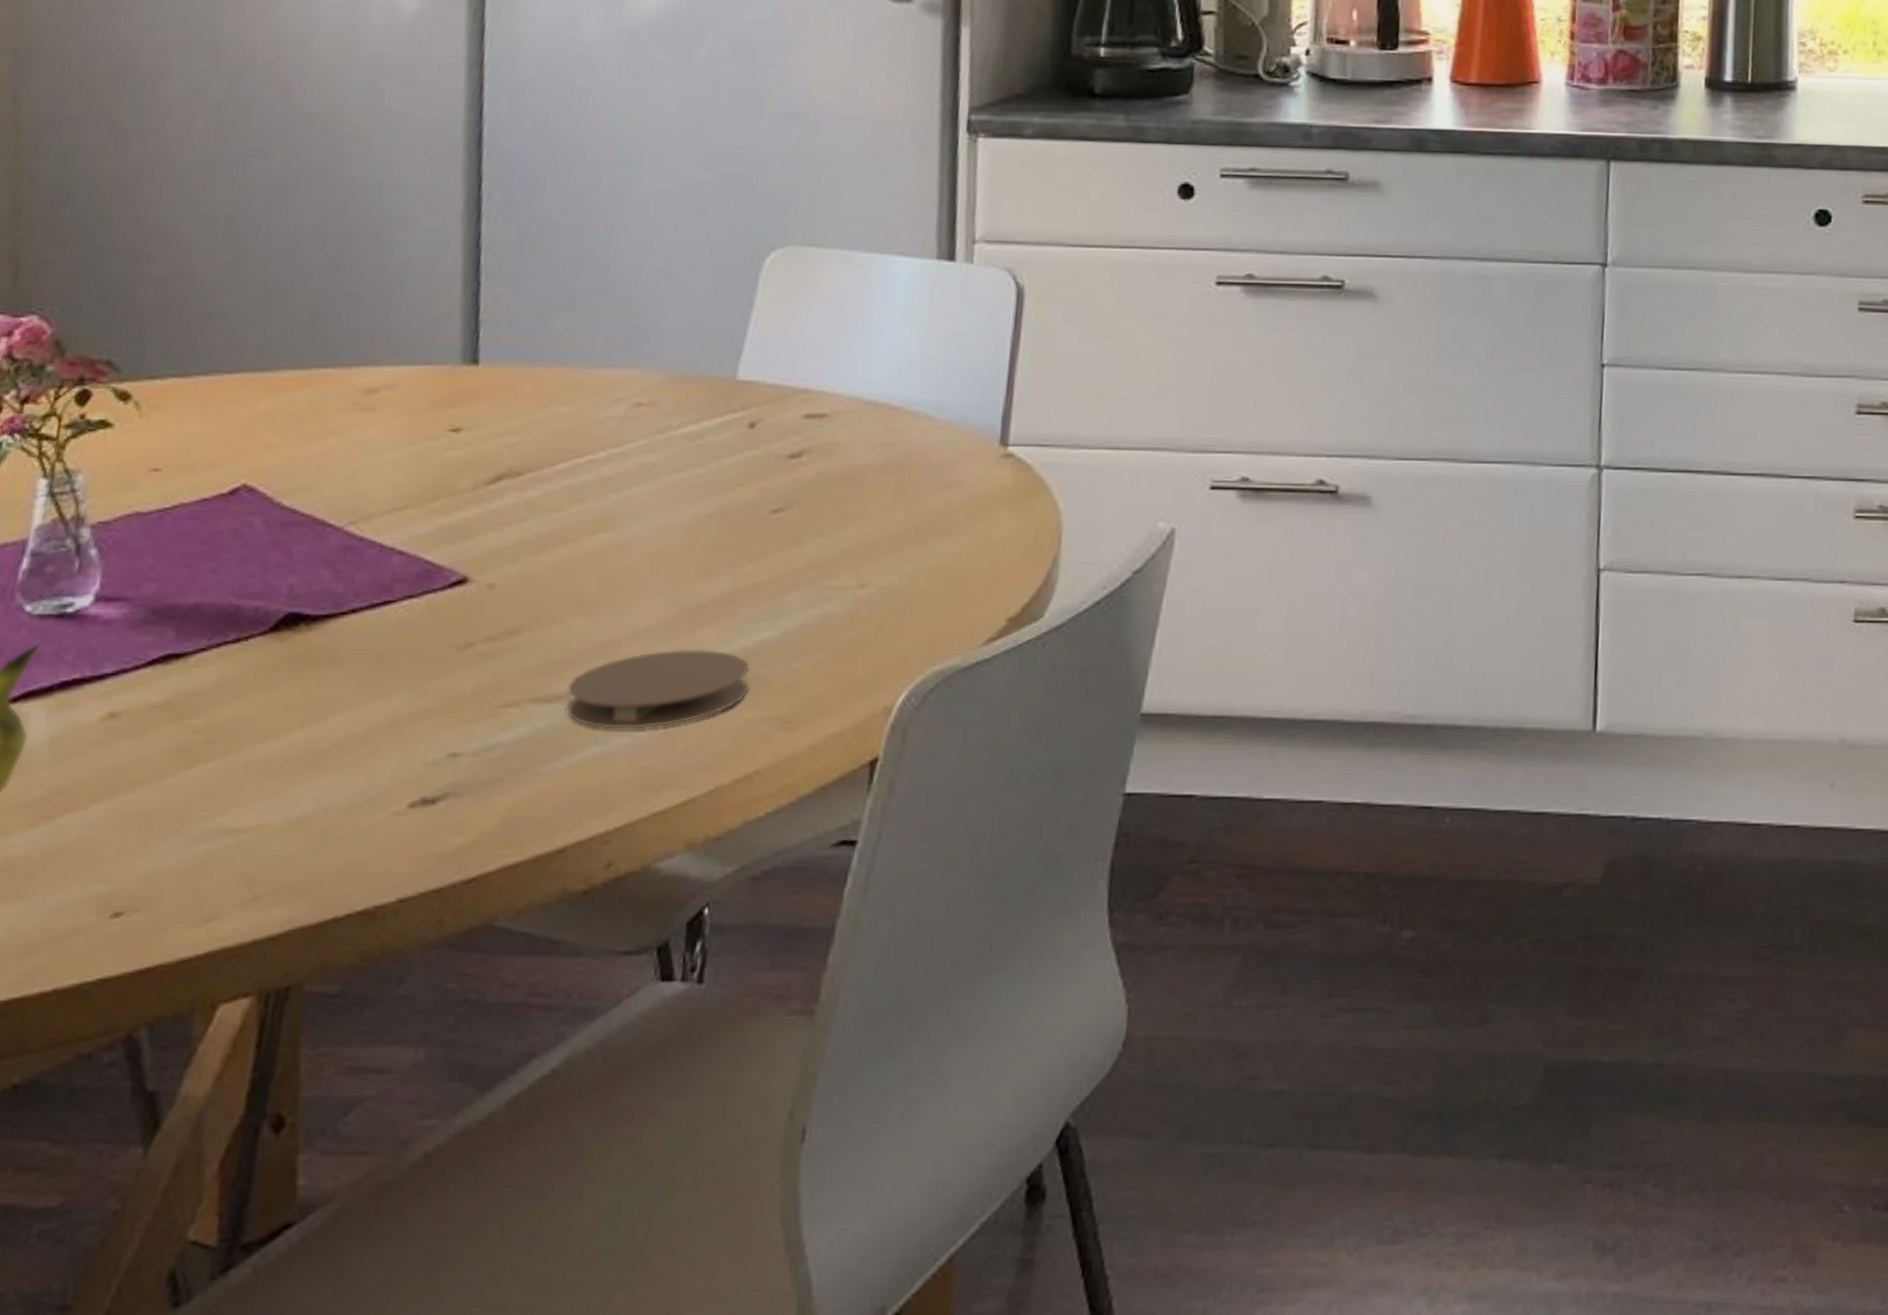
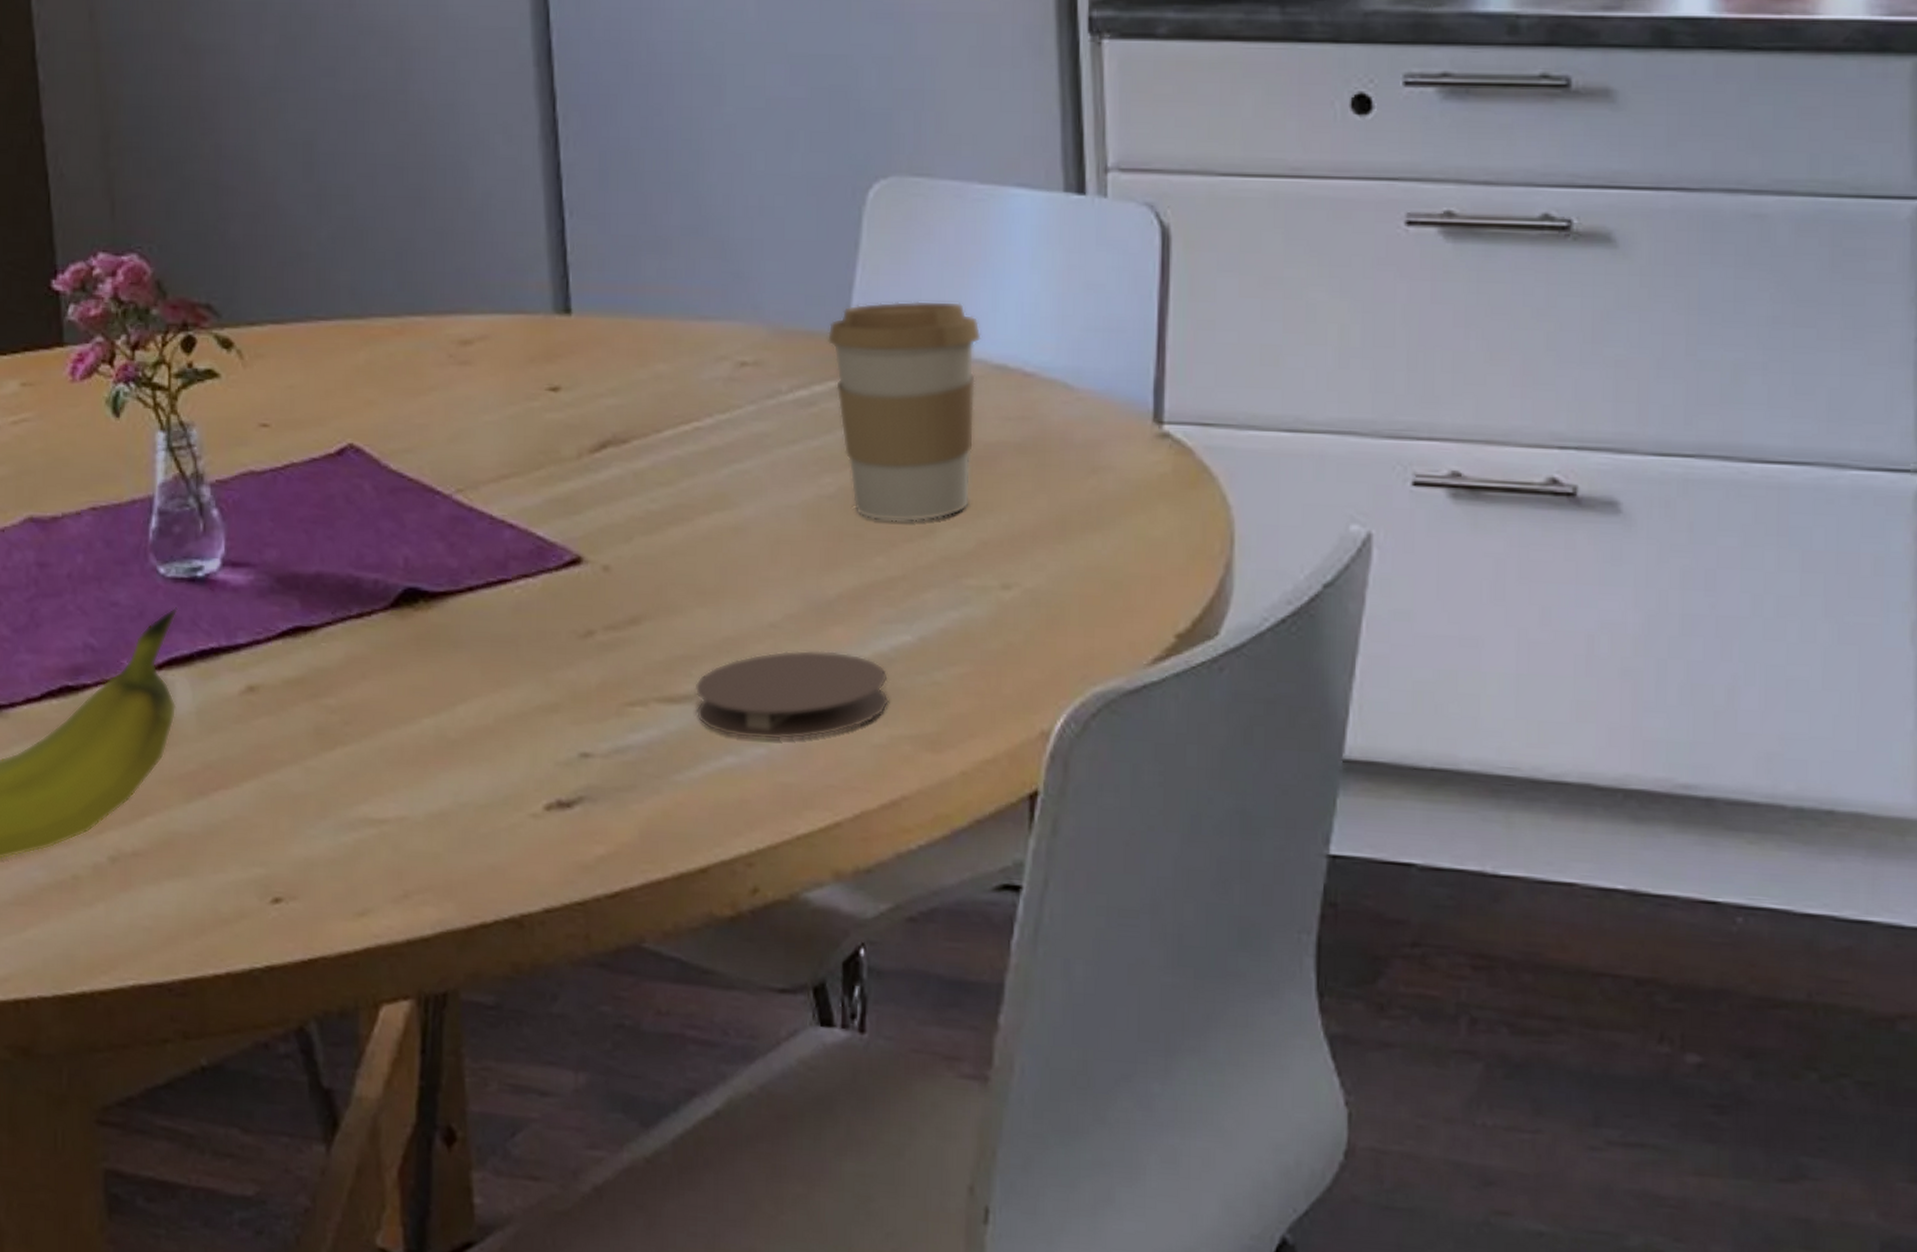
coffee cup: none [717,348,857,535] -> present [826,300,981,522]

